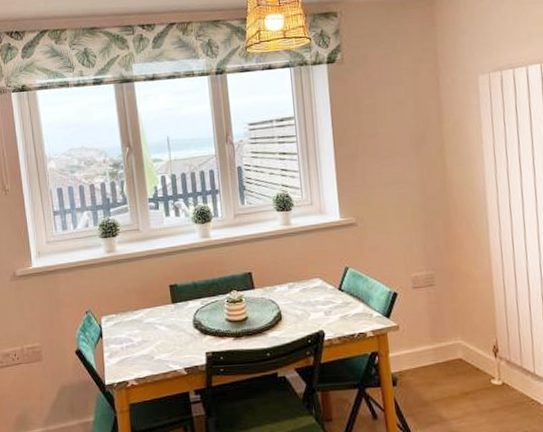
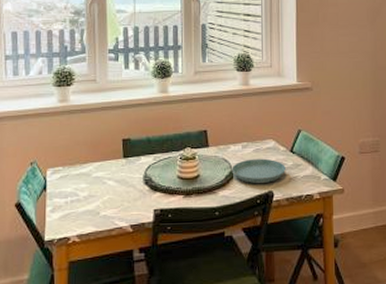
saucer: none [279,298,335,323] -> present [232,158,285,183]

